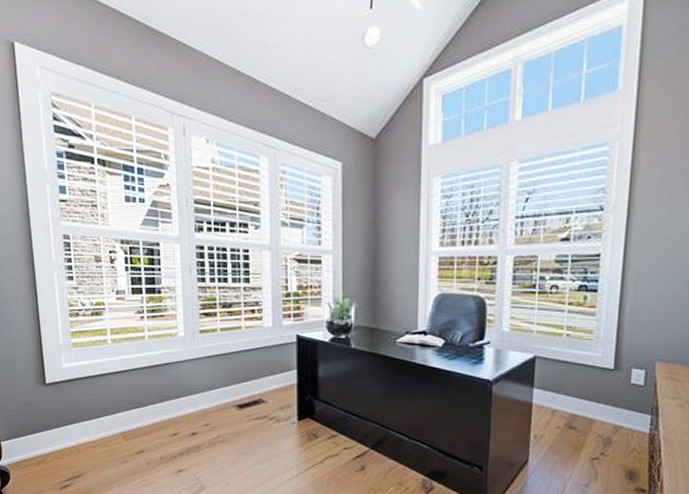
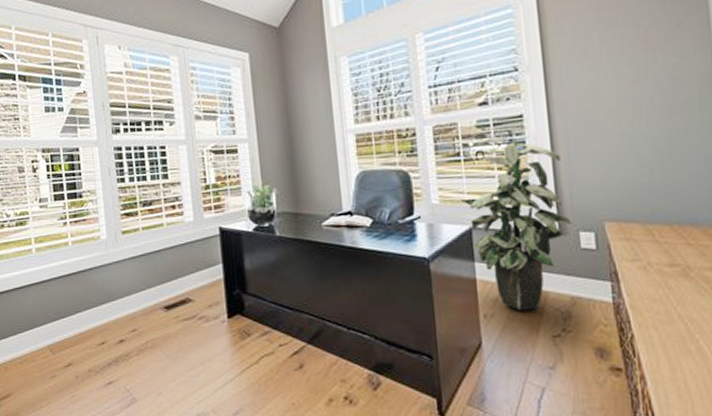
indoor plant: none [529,272,628,435] -> present [460,136,572,311]

